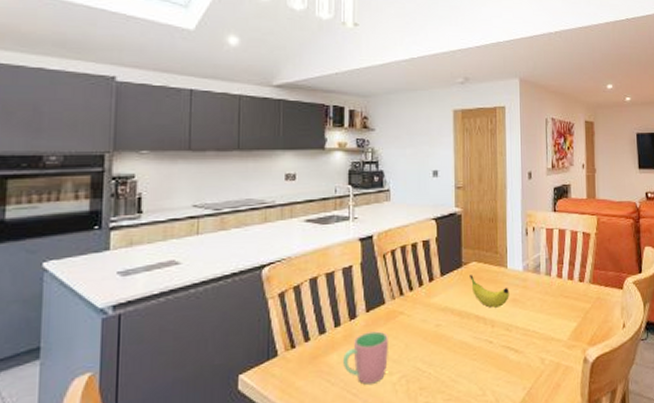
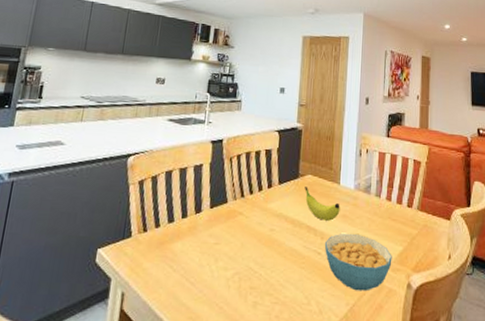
cup: present [343,331,388,385] -> none [185,227,227,276]
cereal bowl: none [495,317,567,374] -> present [324,234,392,292]

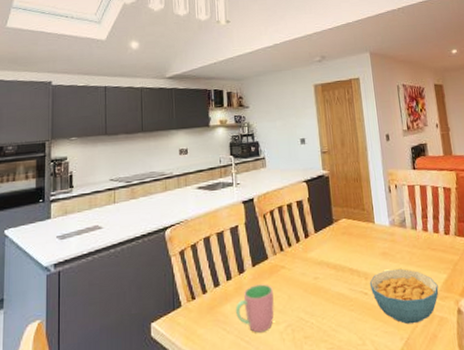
cup: none [185,227,227,276] -> present [236,284,274,333]
fruit: present [305,187,340,221] -> none [341,231,379,261]

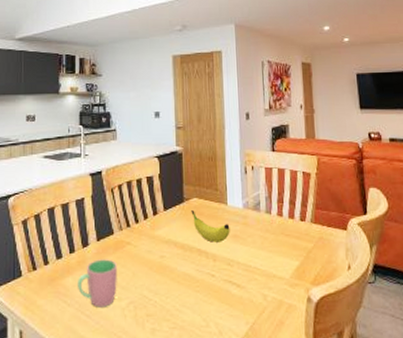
fruit: none [341,231,379,261] -> present [191,210,230,243]
cereal bowl: present [369,269,439,325] -> none [217,253,289,309]

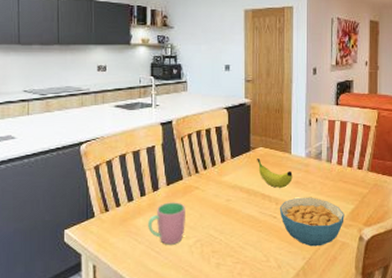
cereal bowl: none [217,253,289,309] -> present [279,198,344,247]

